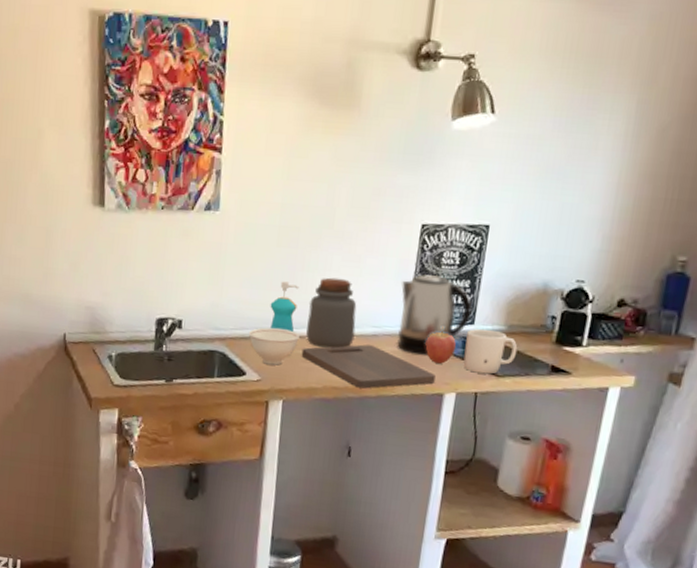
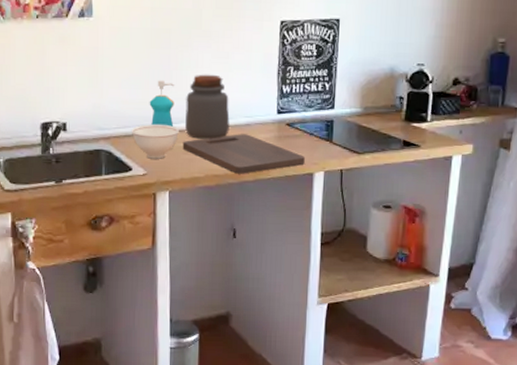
kettle: present [396,274,472,354] -> none [267,66,331,138]
fruit: present [425,326,456,364] -> none [293,112,320,146]
mug: present [463,328,518,375] -> none [328,112,374,152]

